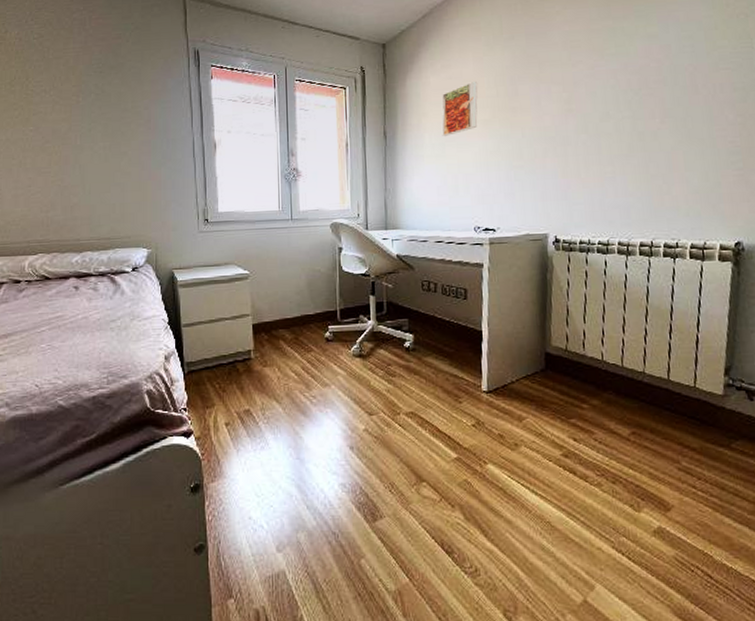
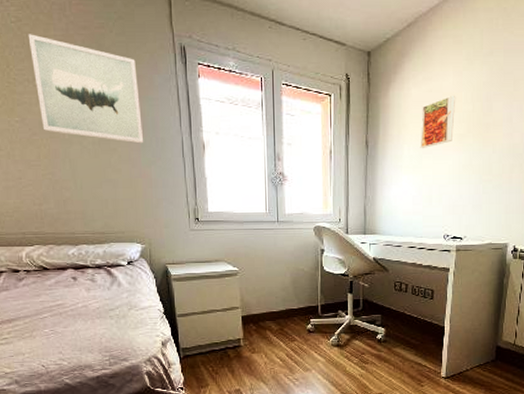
wall art: none [48,48,155,146] -> present [28,34,144,144]

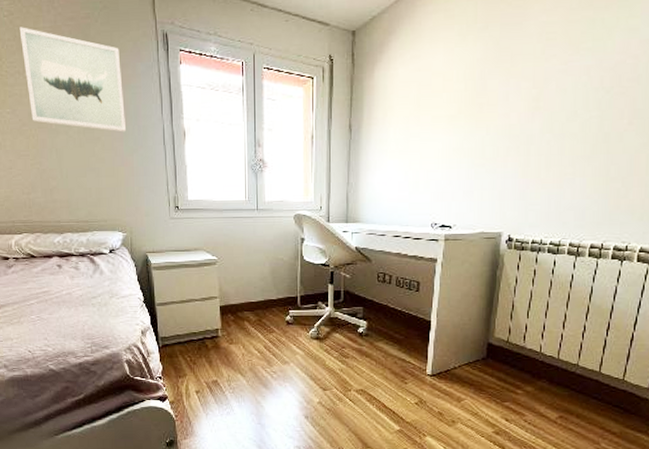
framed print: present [420,95,456,148] -> none [406,73,447,131]

